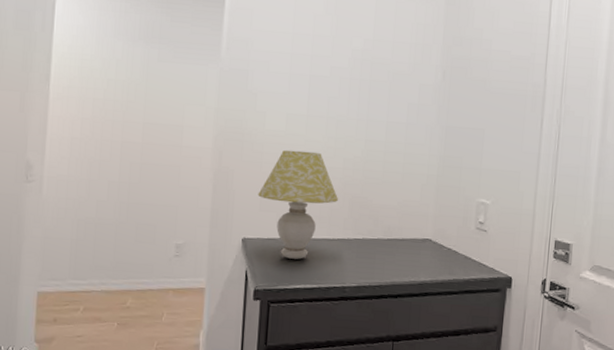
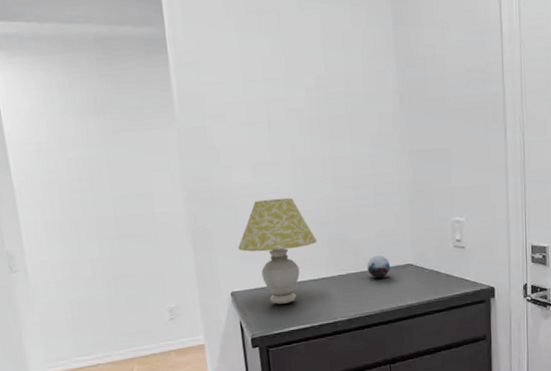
decorative orb: none [384,224,409,249] -> present [367,254,390,279]

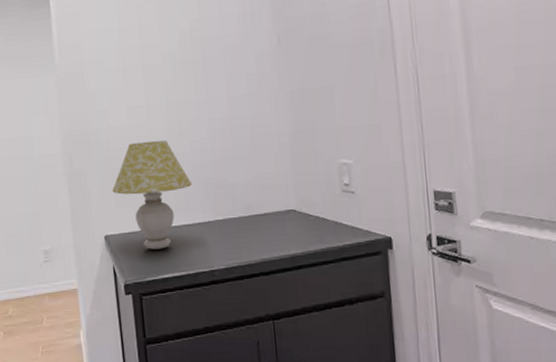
decorative orb: present [367,254,390,279] -> none [245,199,271,225]

